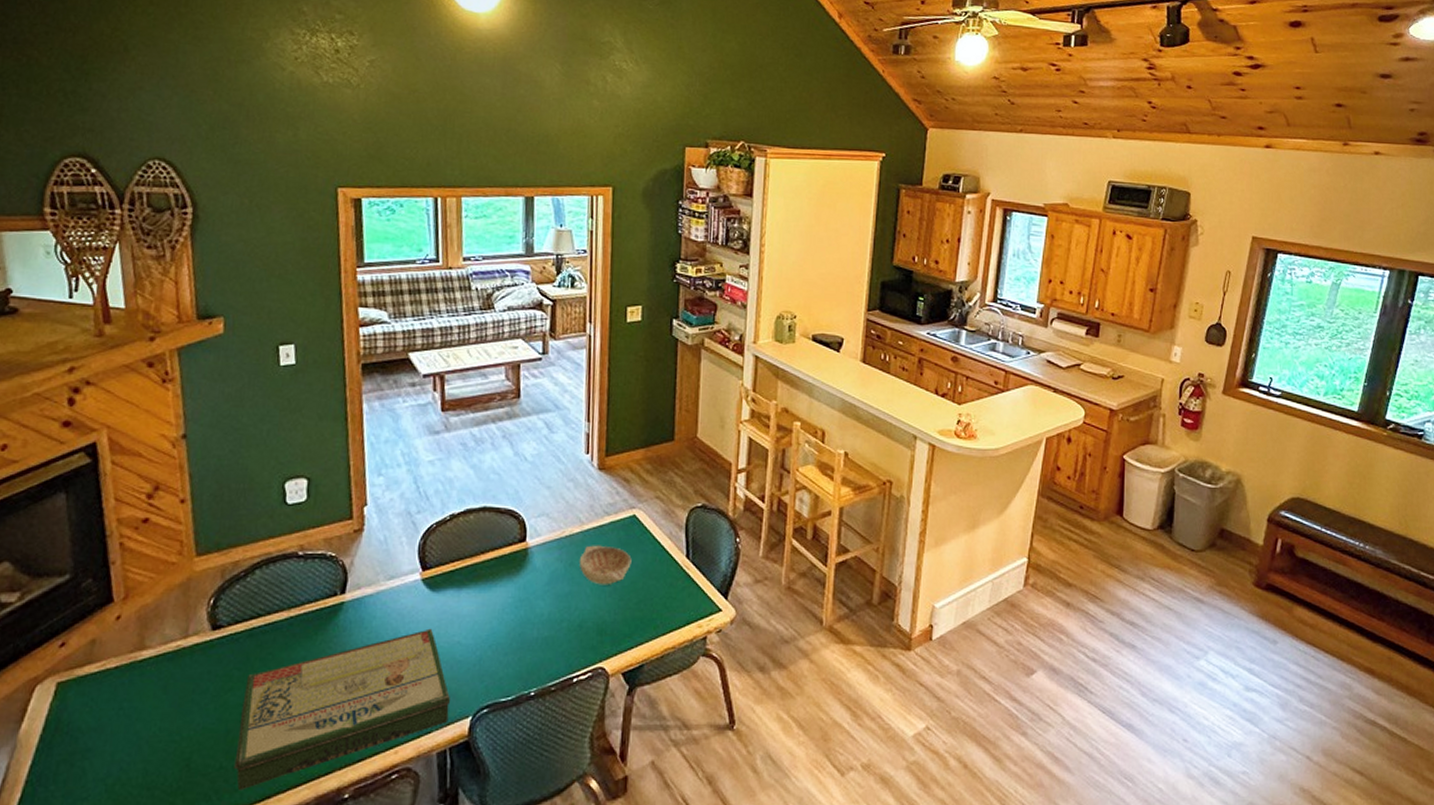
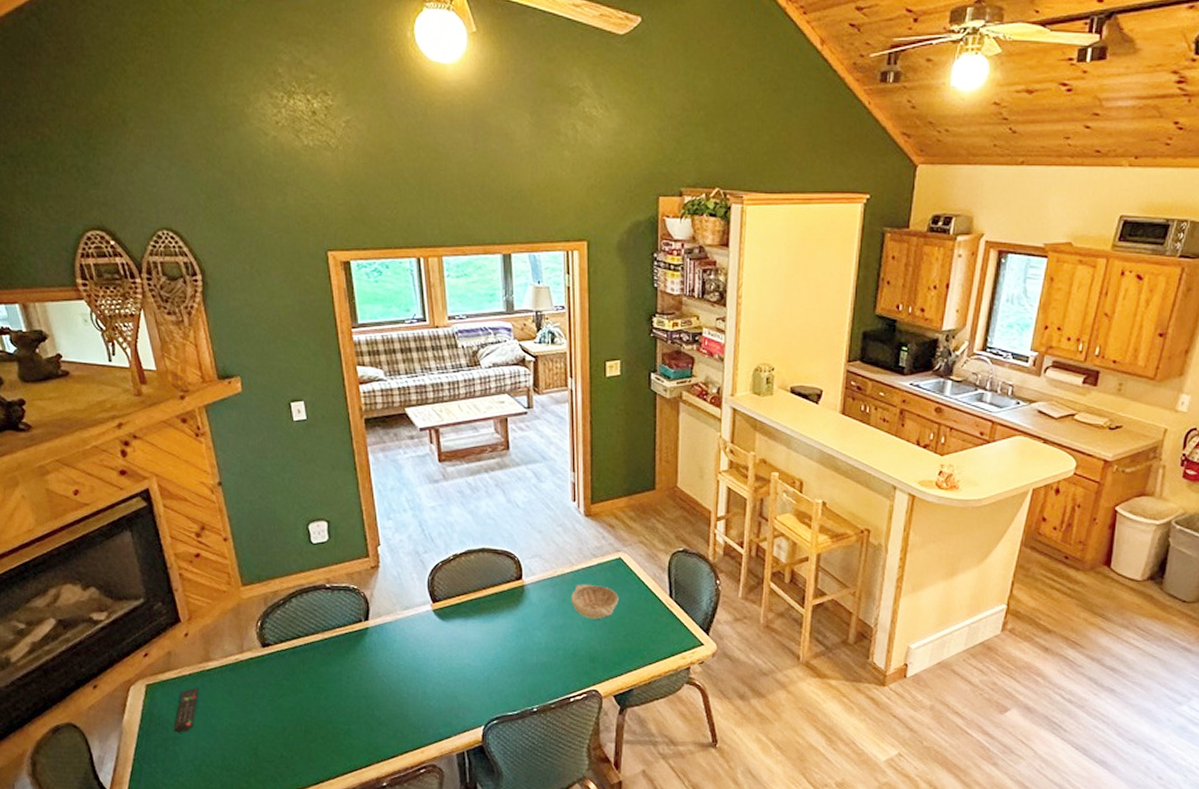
remote control: none [84,683,126,744] -> present [173,687,200,733]
board game: present [234,628,450,791] -> none [292,652,464,775]

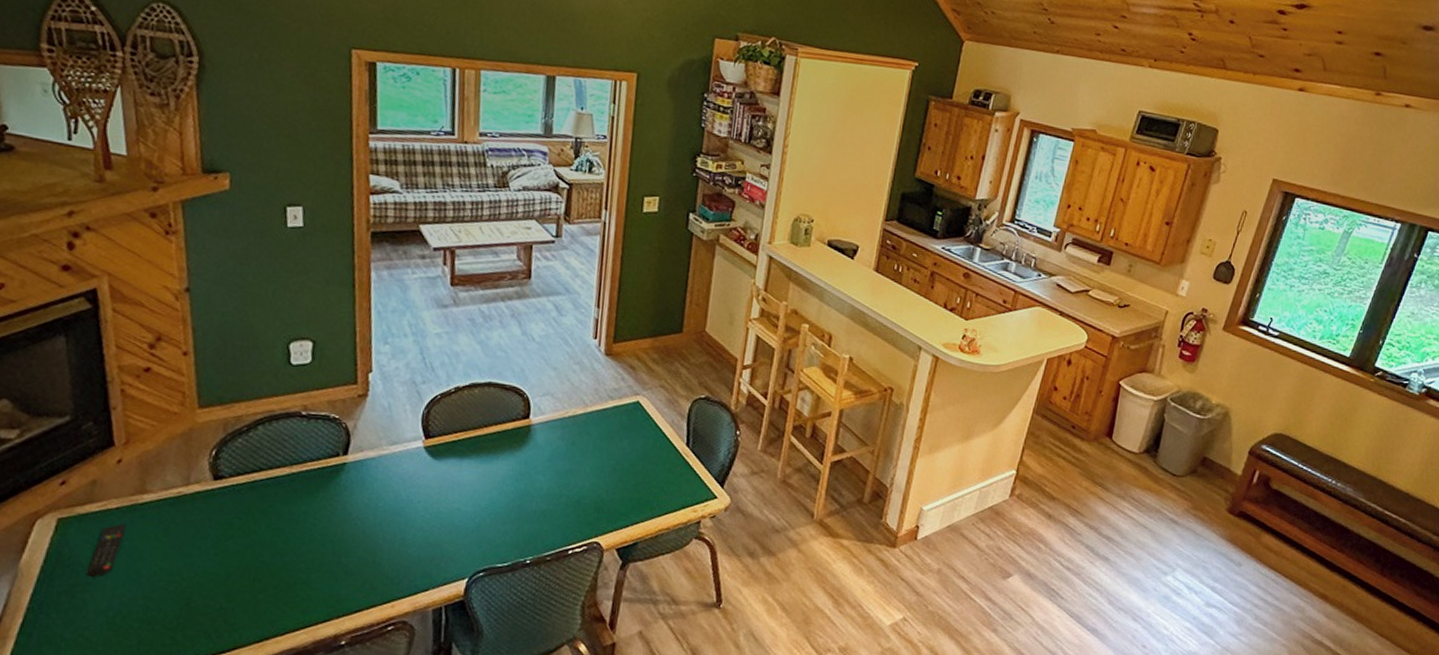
decorative bowl: present [570,584,619,620] -> none [580,427,633,466]

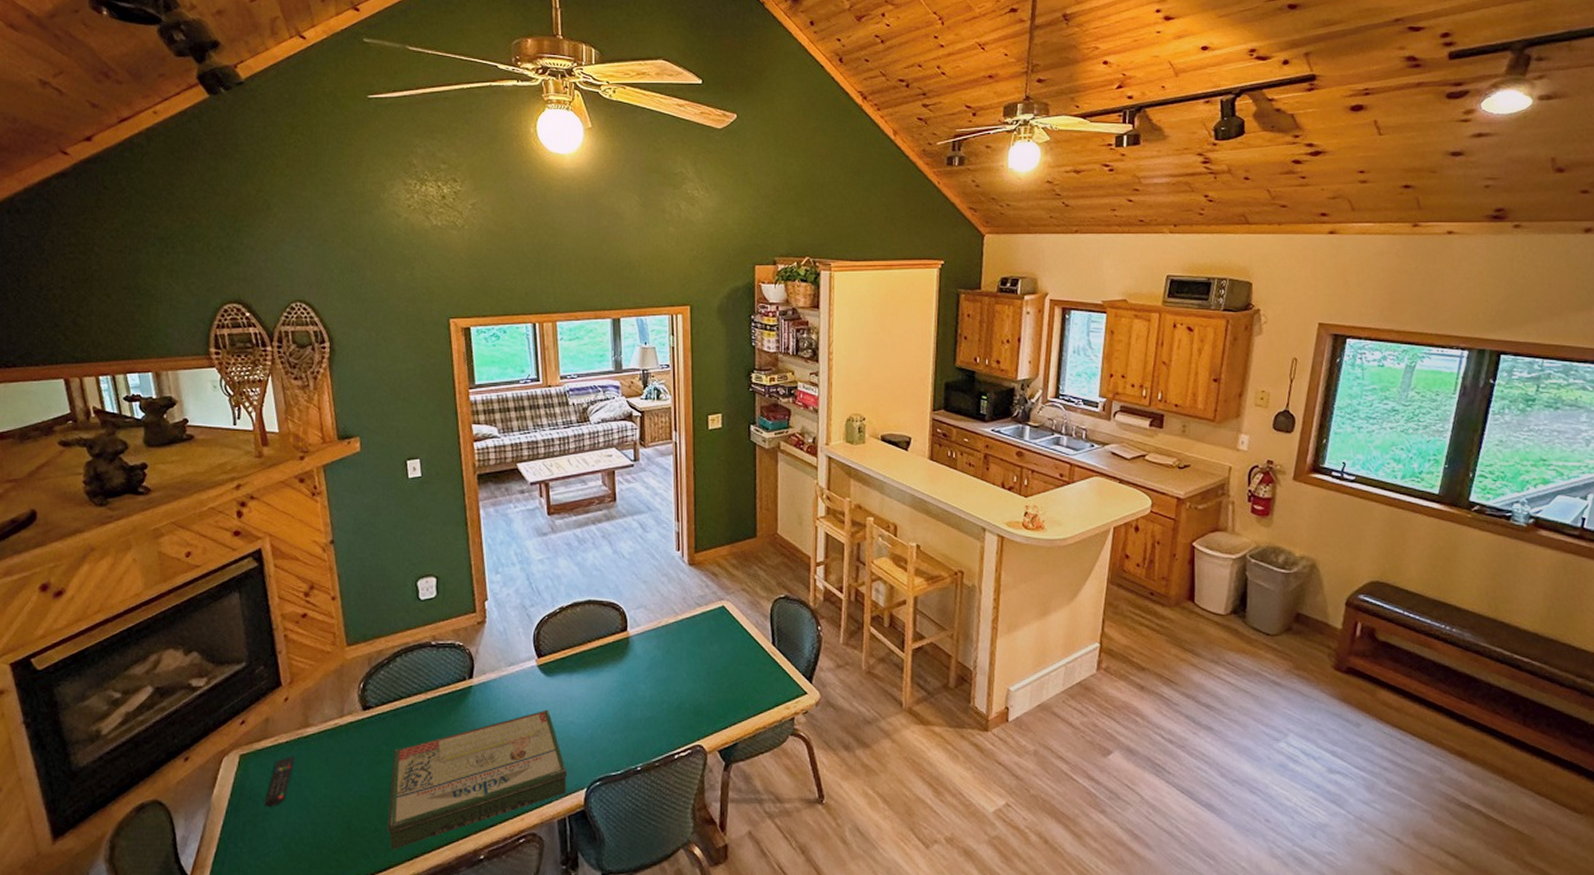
board game: none [233,494,448,631] -> present [387,709,567,850]

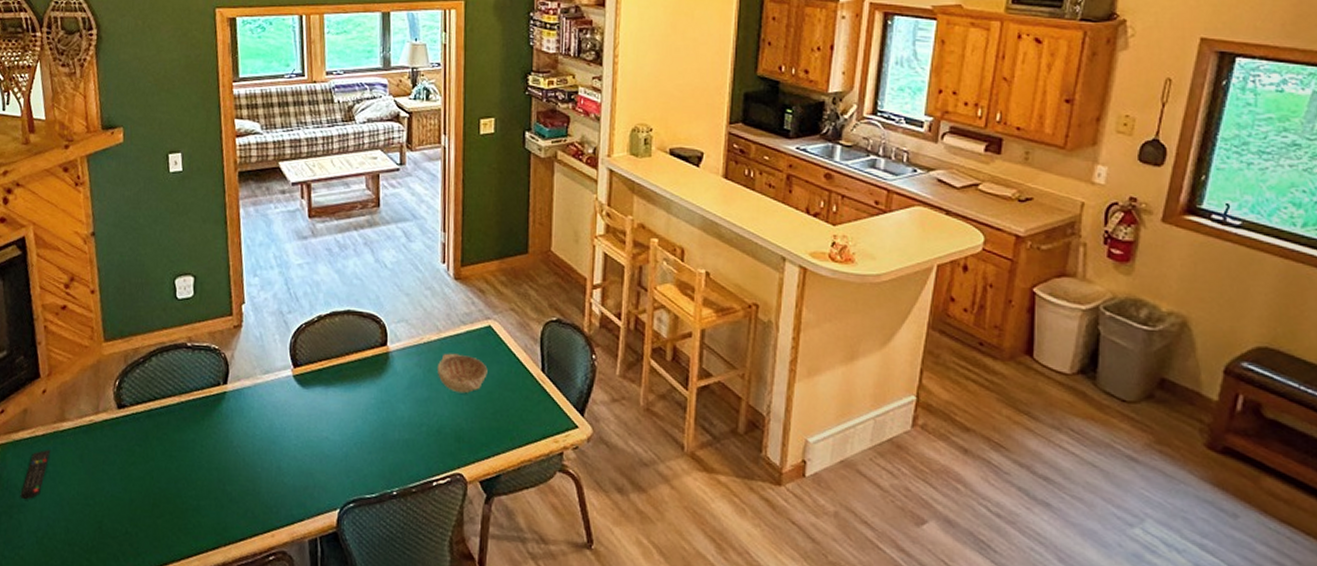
board game: present [387,709,567,850] -> none [137,422,320,556]
decorative bowl: none [675,634,723,671] -> present [436,353,488,394]

